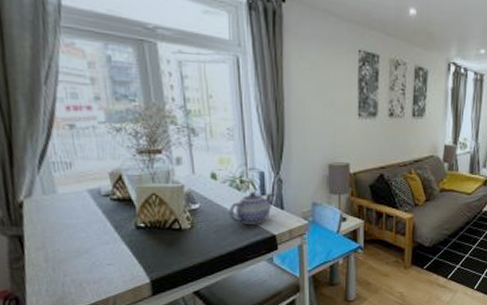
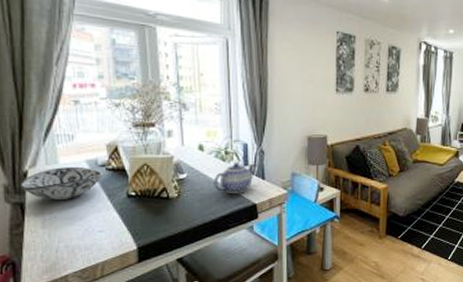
decorative bowl: none [16,196,109,233] -> present [20,166,104,201]

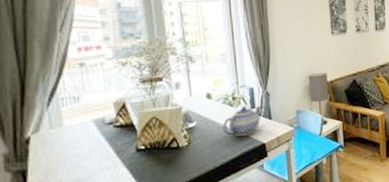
decorative bowl: present [20,166,104,201] -> none [22,127,112,164]

